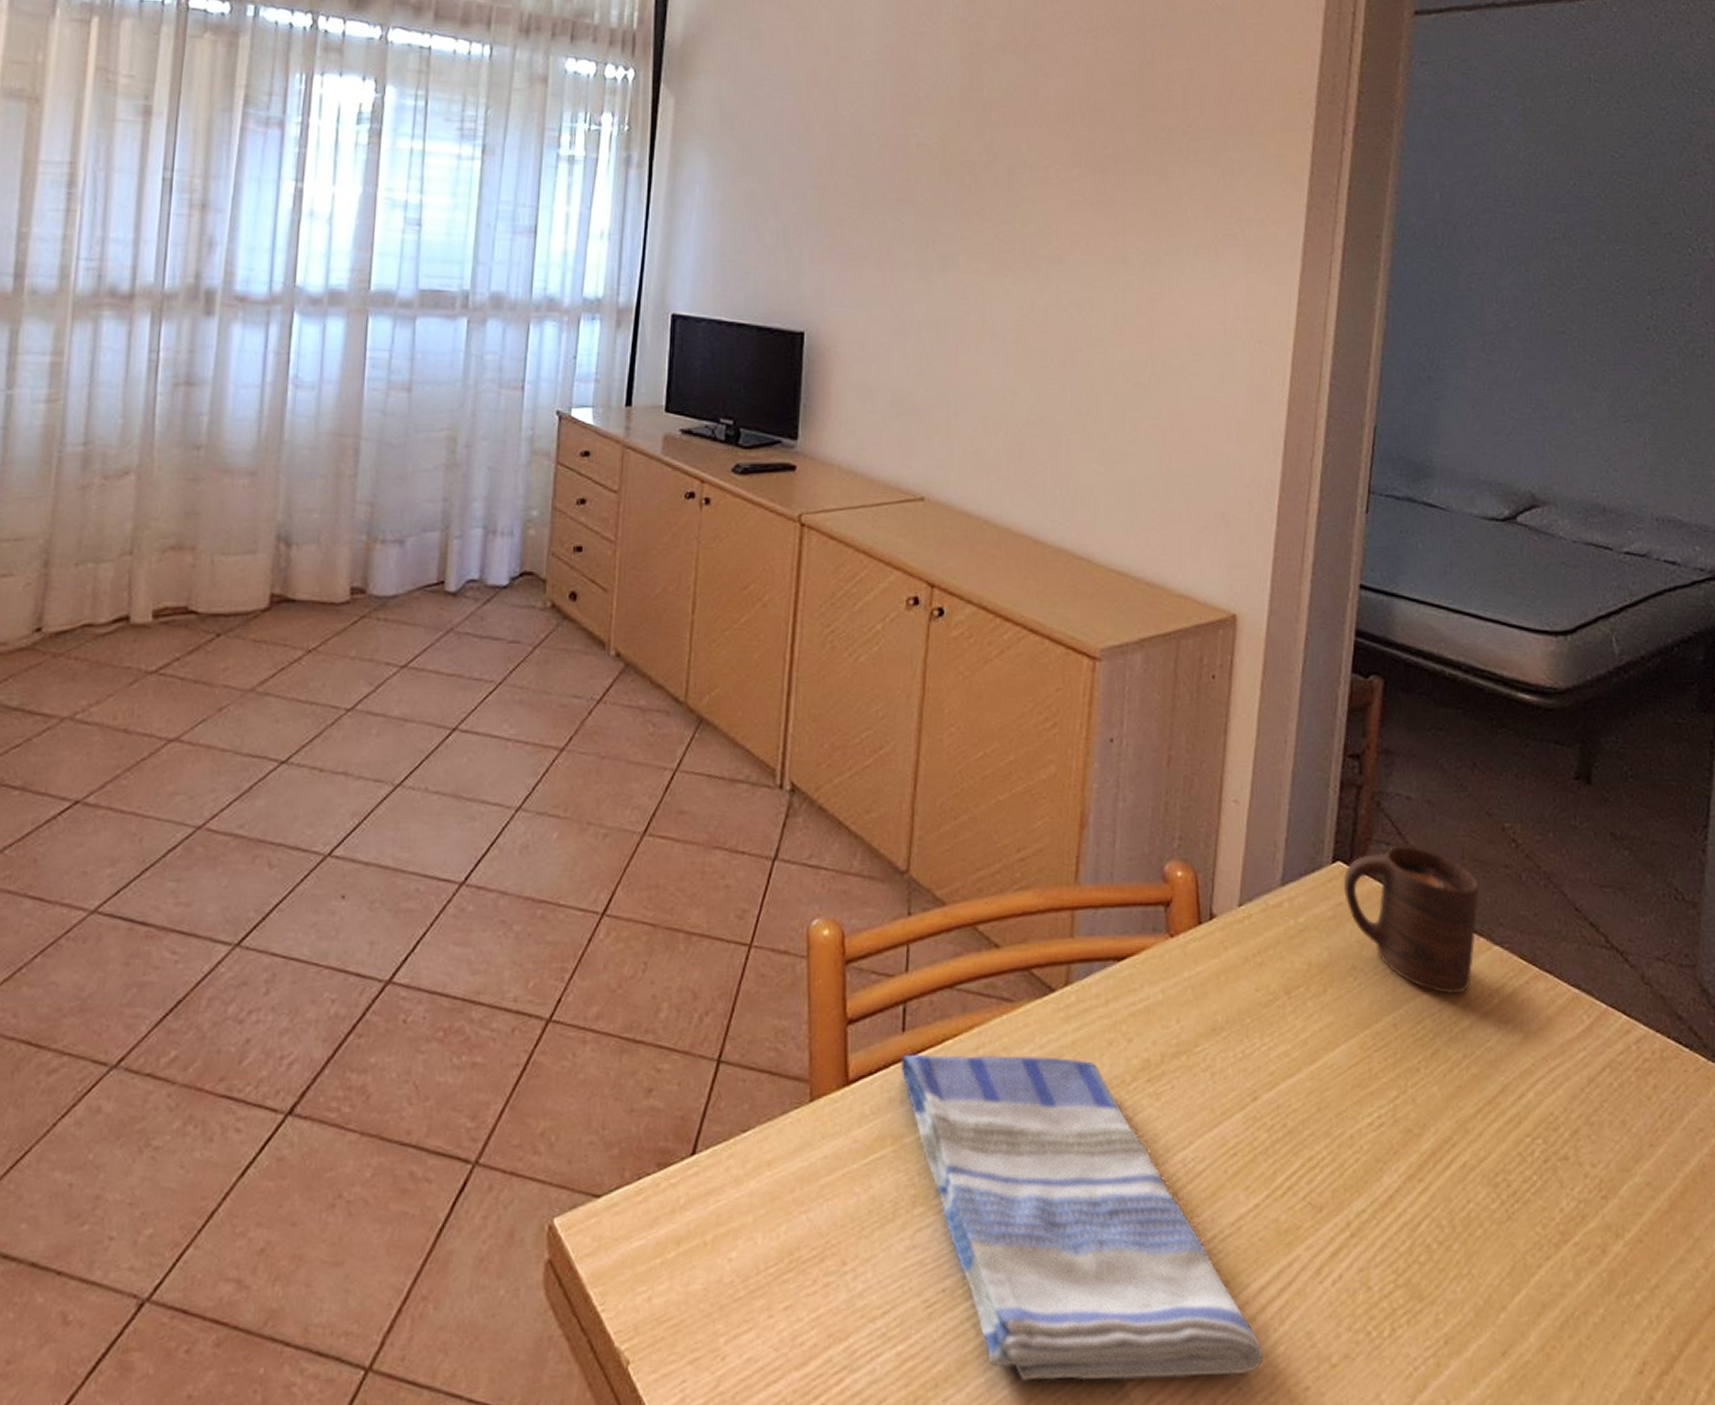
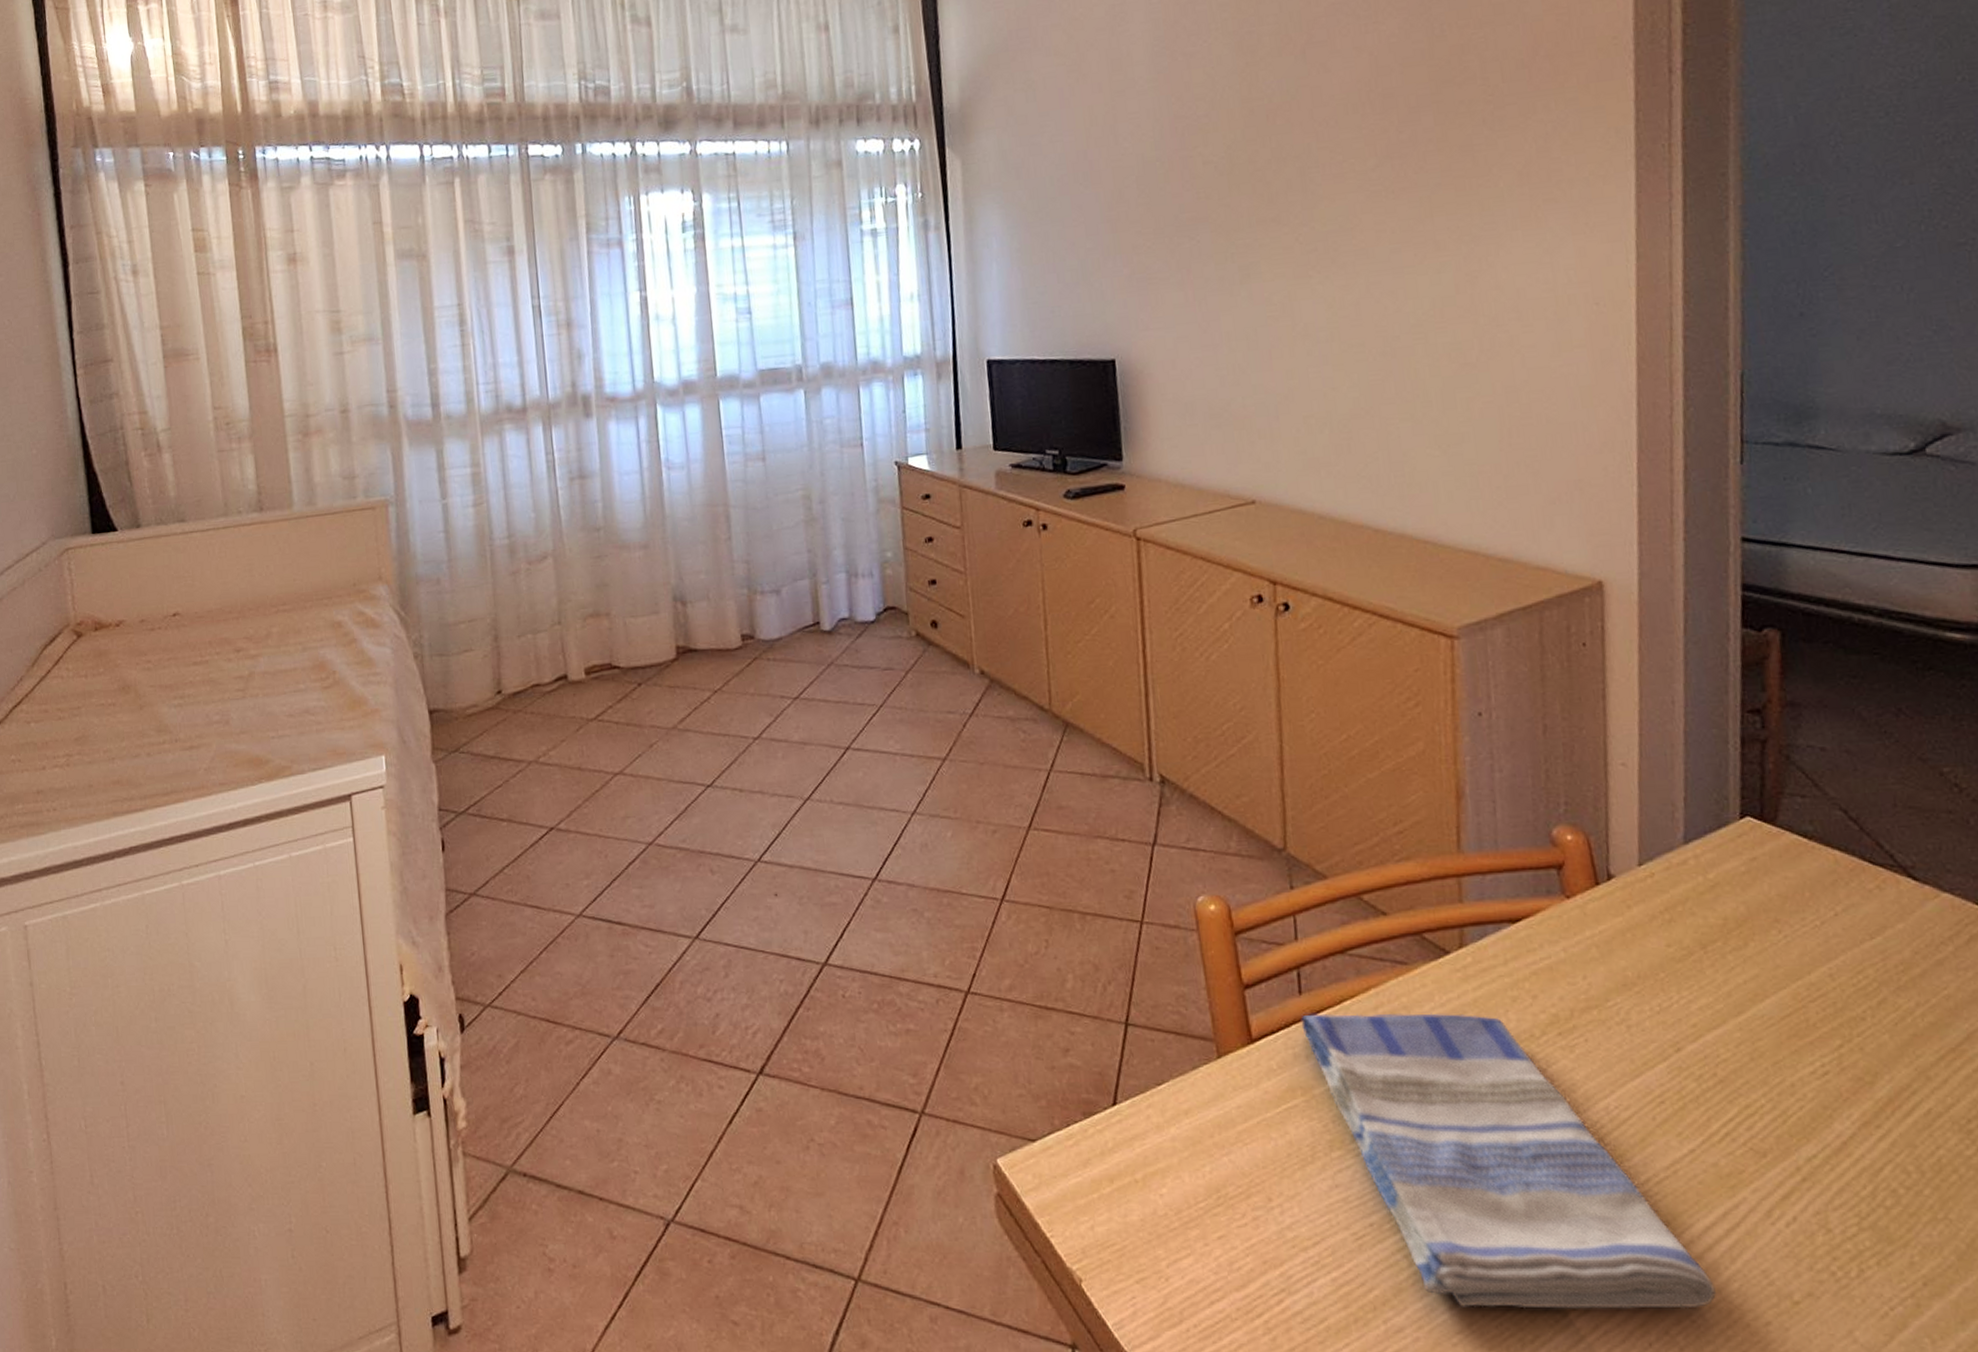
cup: present [1343,845,1479,994] -> none [1754,796,1919,943]

